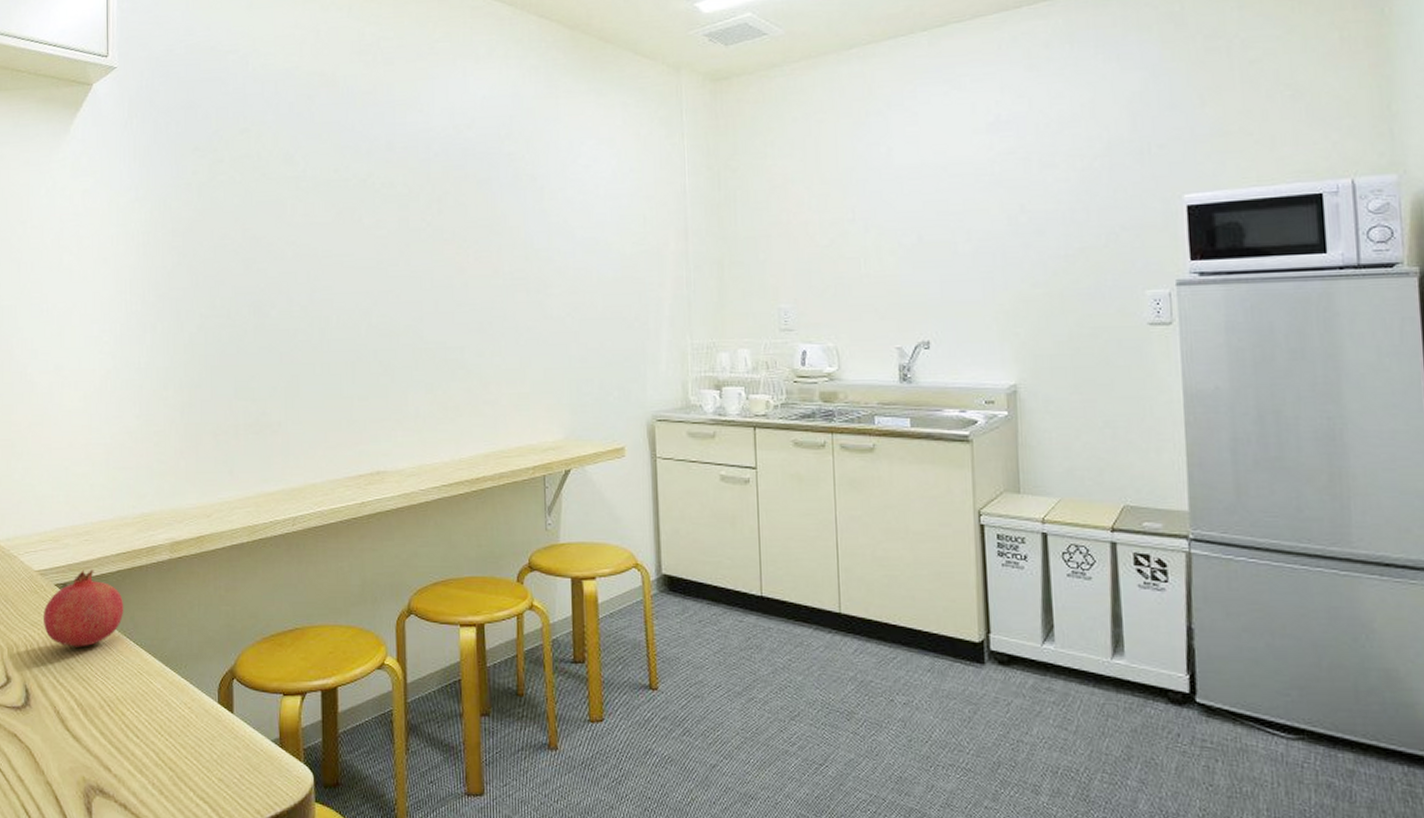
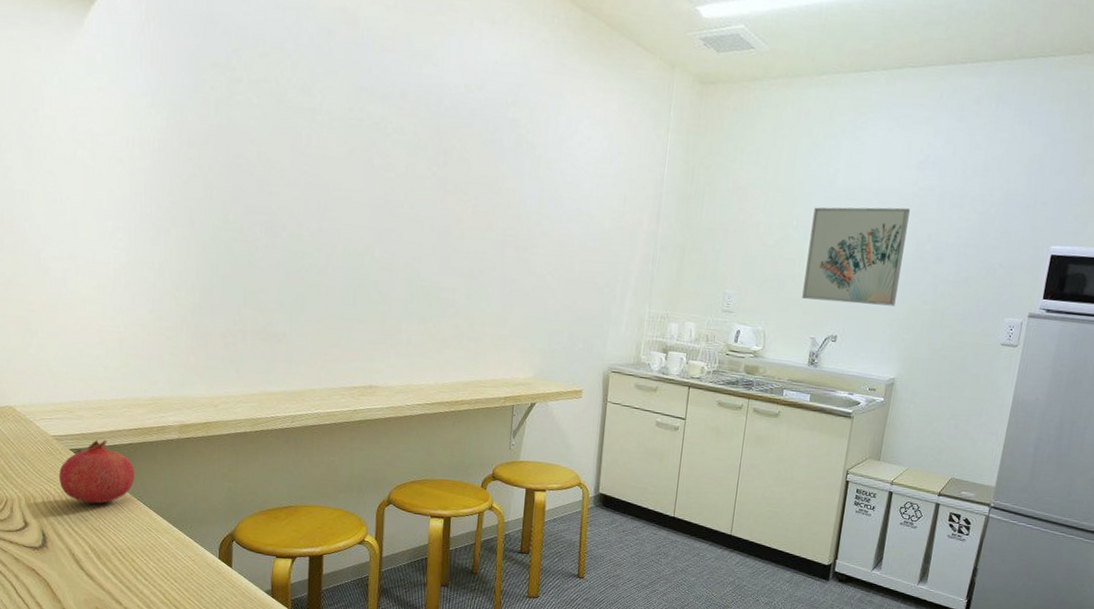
wall art: none [871,178,996,302] -> present [802,207,910,306]

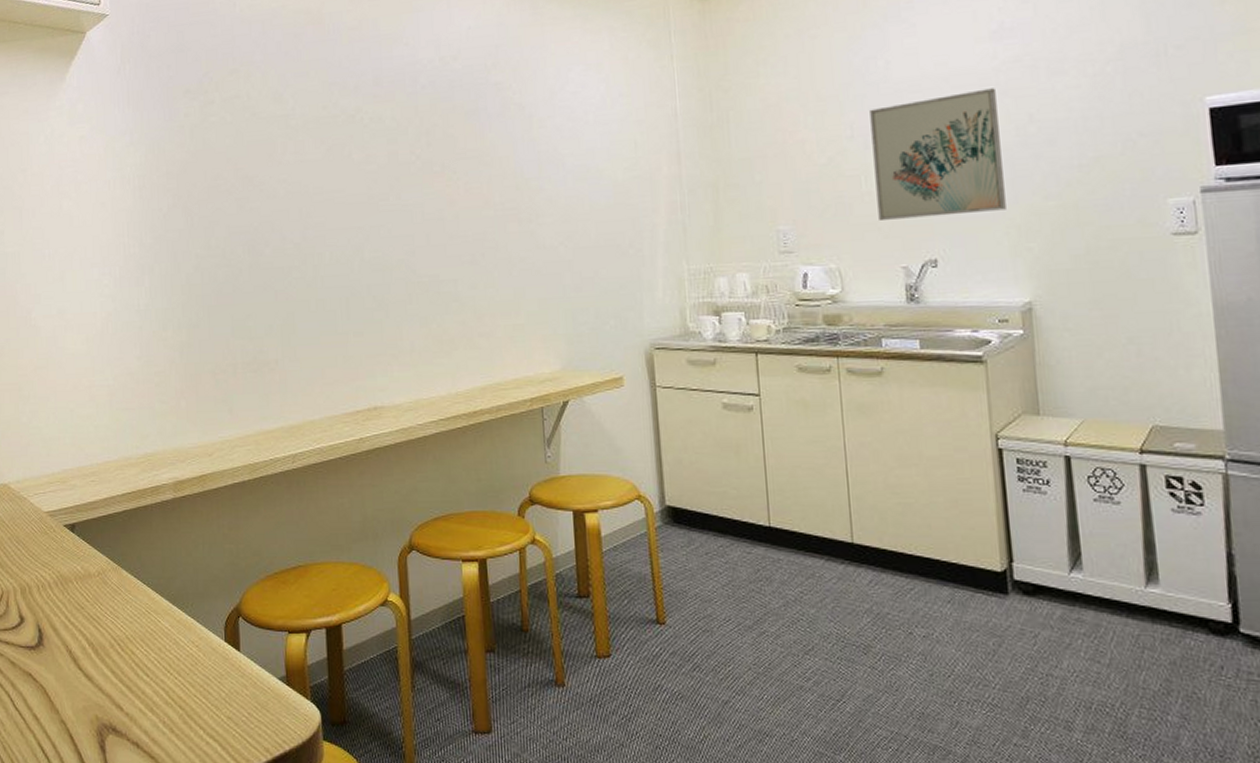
fruit: present [59,439,135,504] -> none [54,510,131,587]

